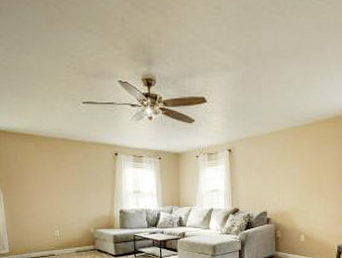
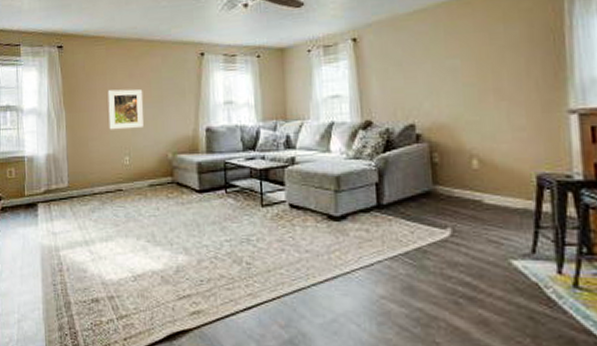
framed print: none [38,178,70,210] -> present [107,89,144,130]

